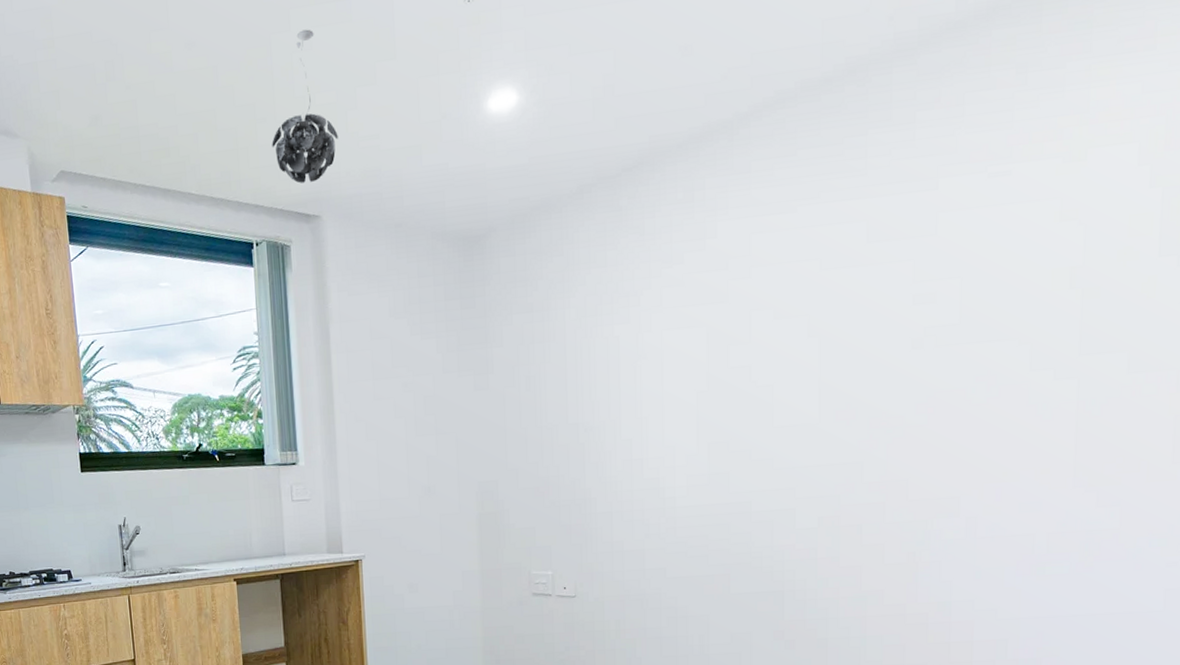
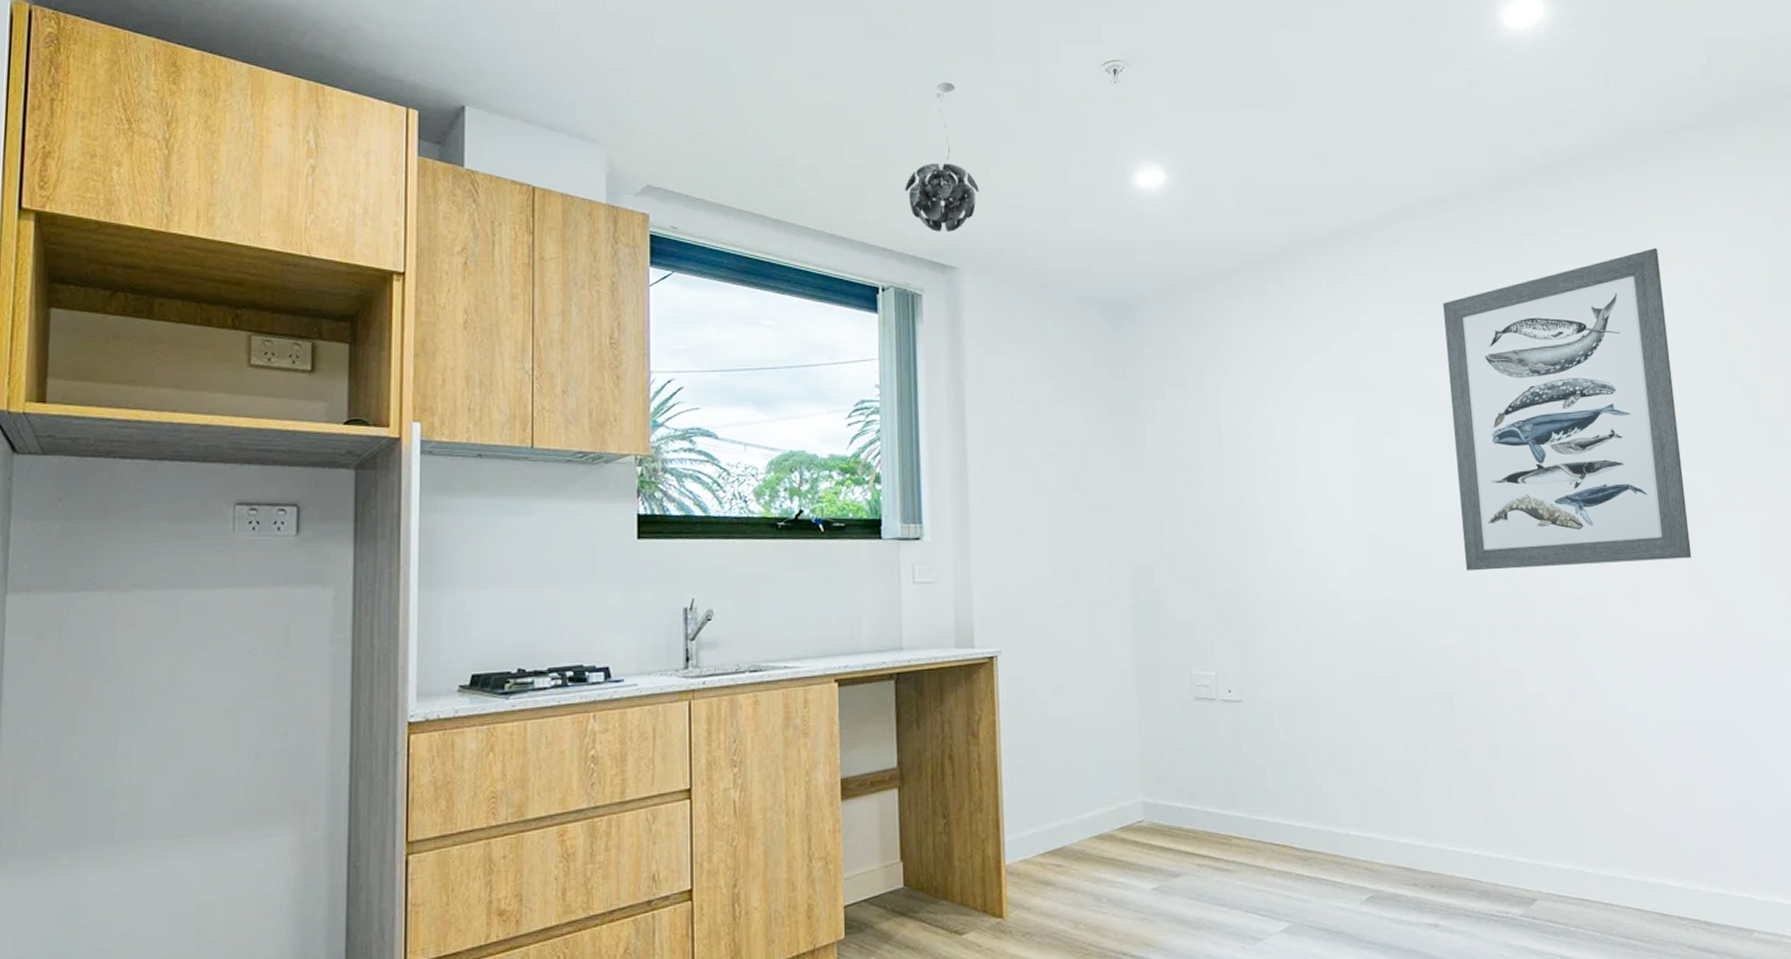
wall art: none [811,102,1093,476] -> present [1443,247,1692,571]

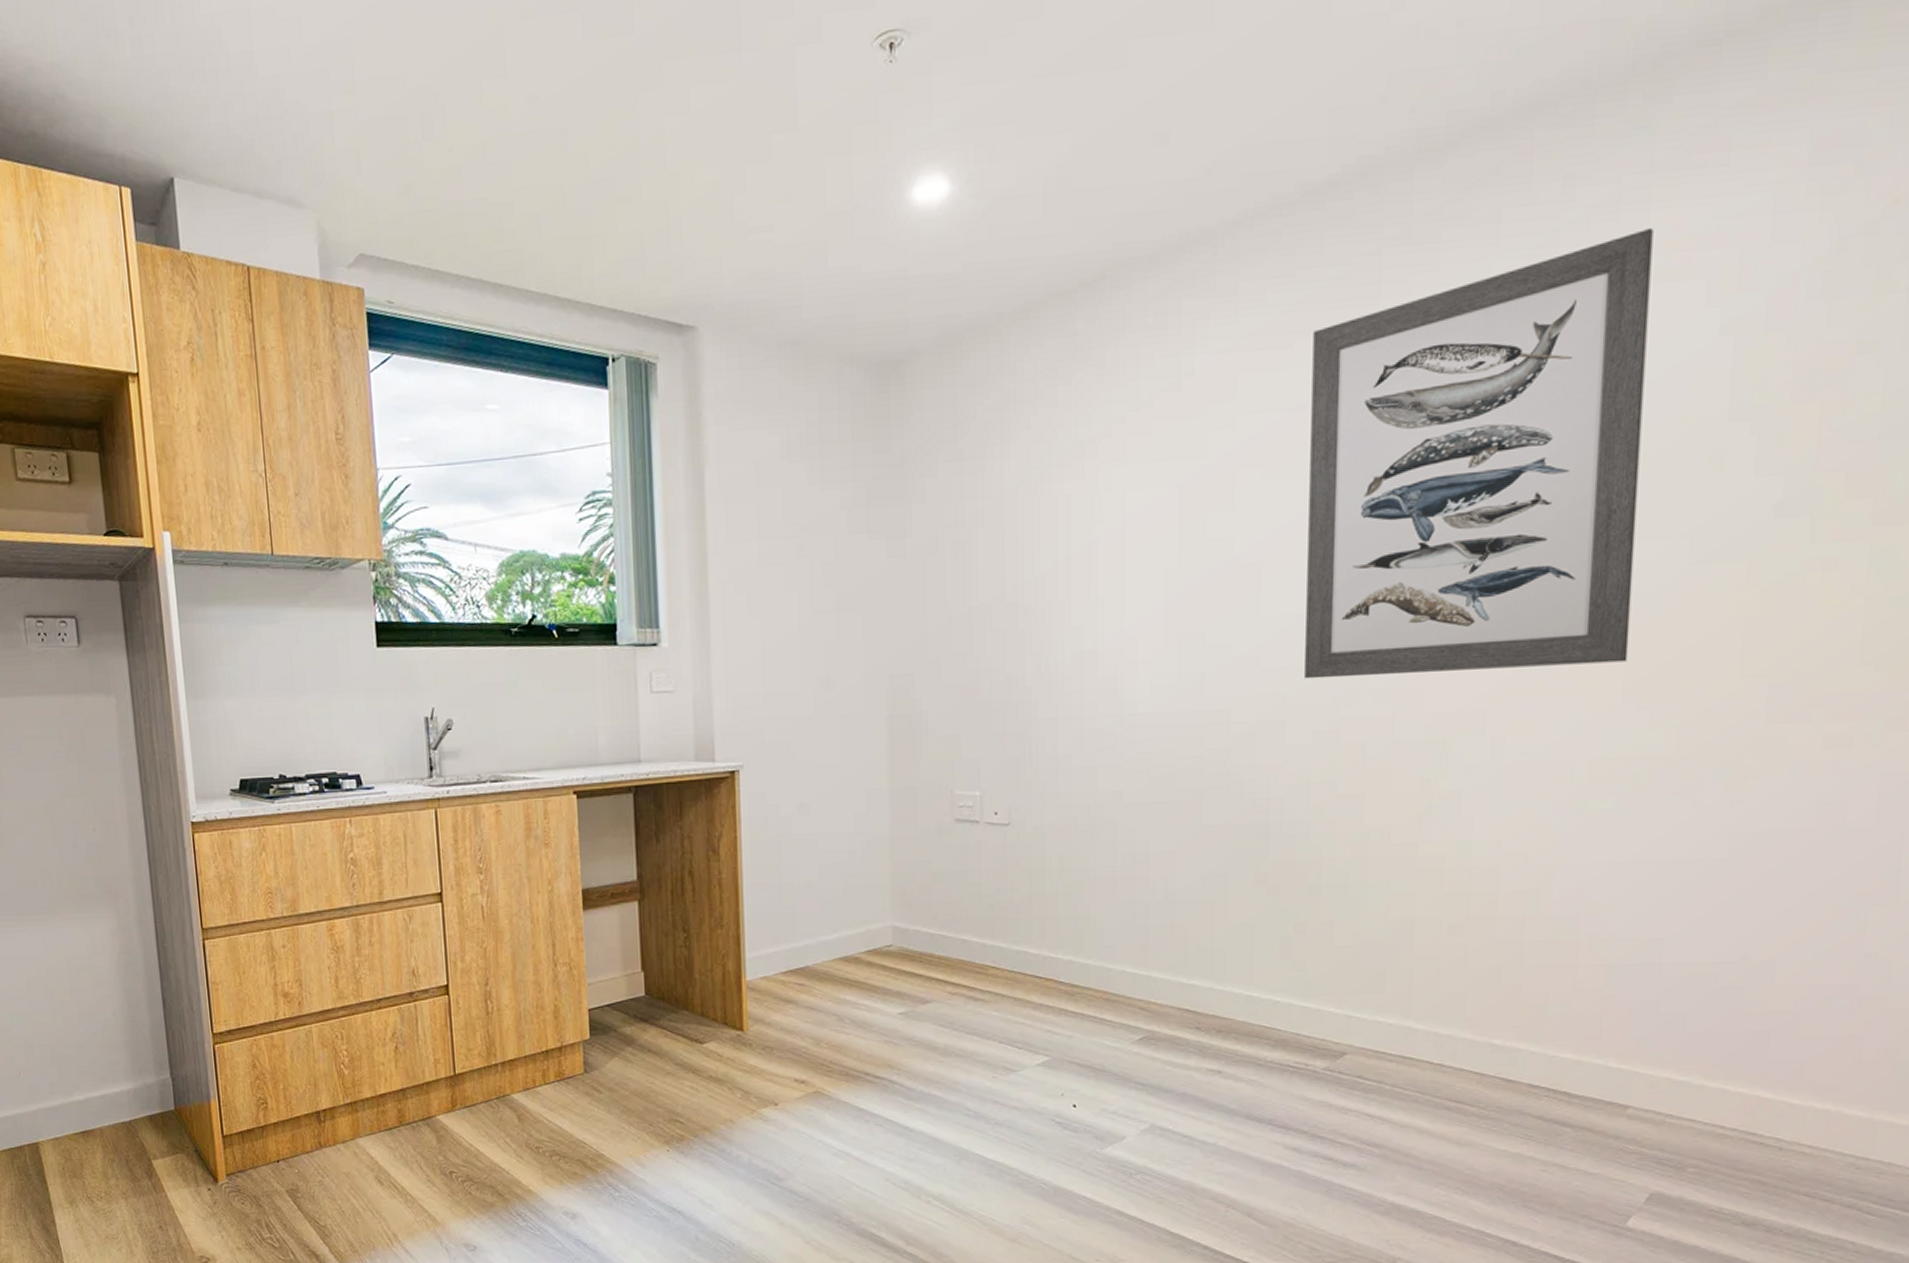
pendant light: present [905,82,979,232] -> none [635,86,721,284]

